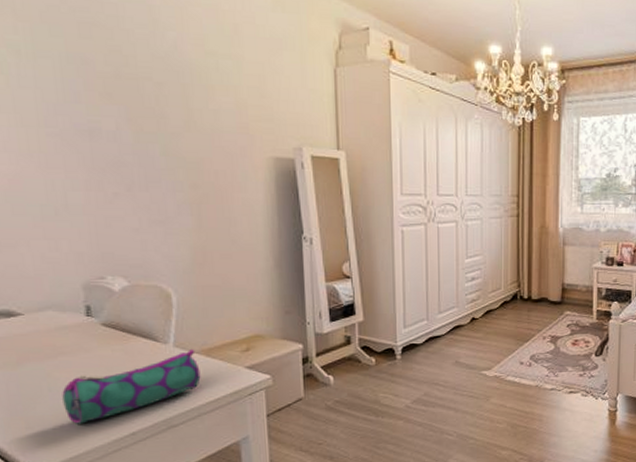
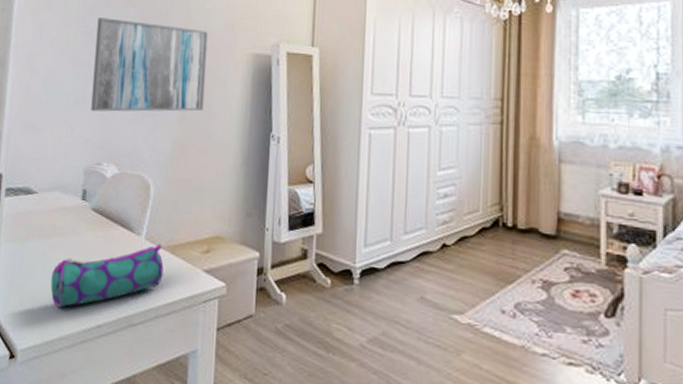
wall art: none [67,116,223,222] -> present [91,18,208,112]

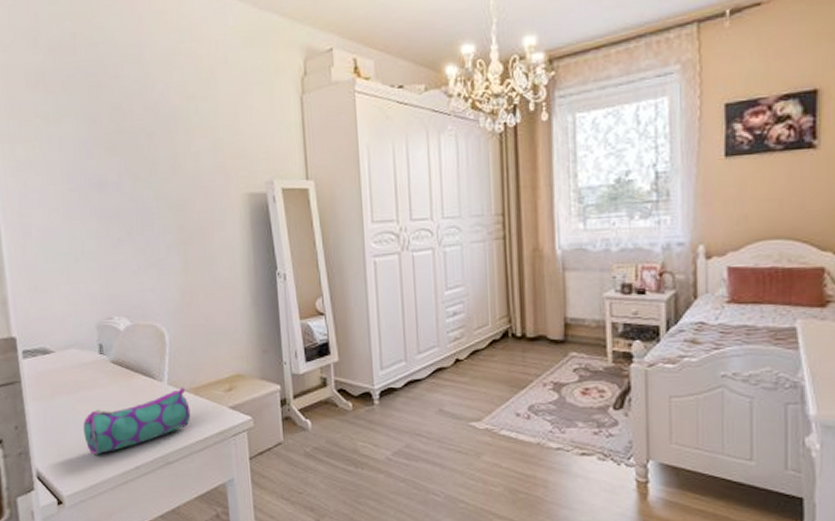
wall art: present [91,18,208,112] -> none [82,171,206,267]

